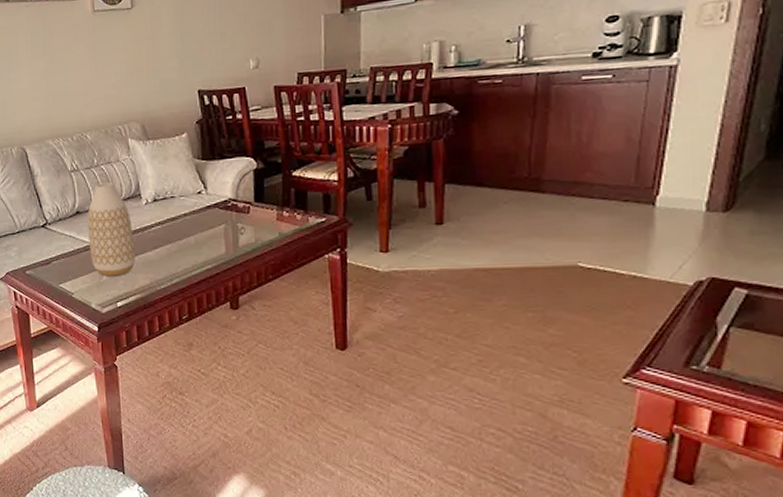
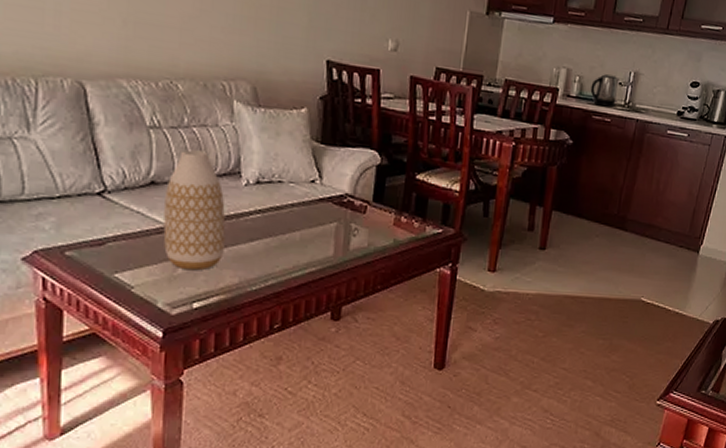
kettle: none [471,34,506,70] -> present [590,74,620,108]

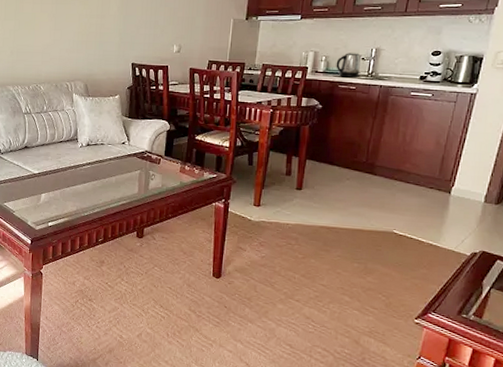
vase: present [163,149,226,271] -> none [32,126,69,202]

